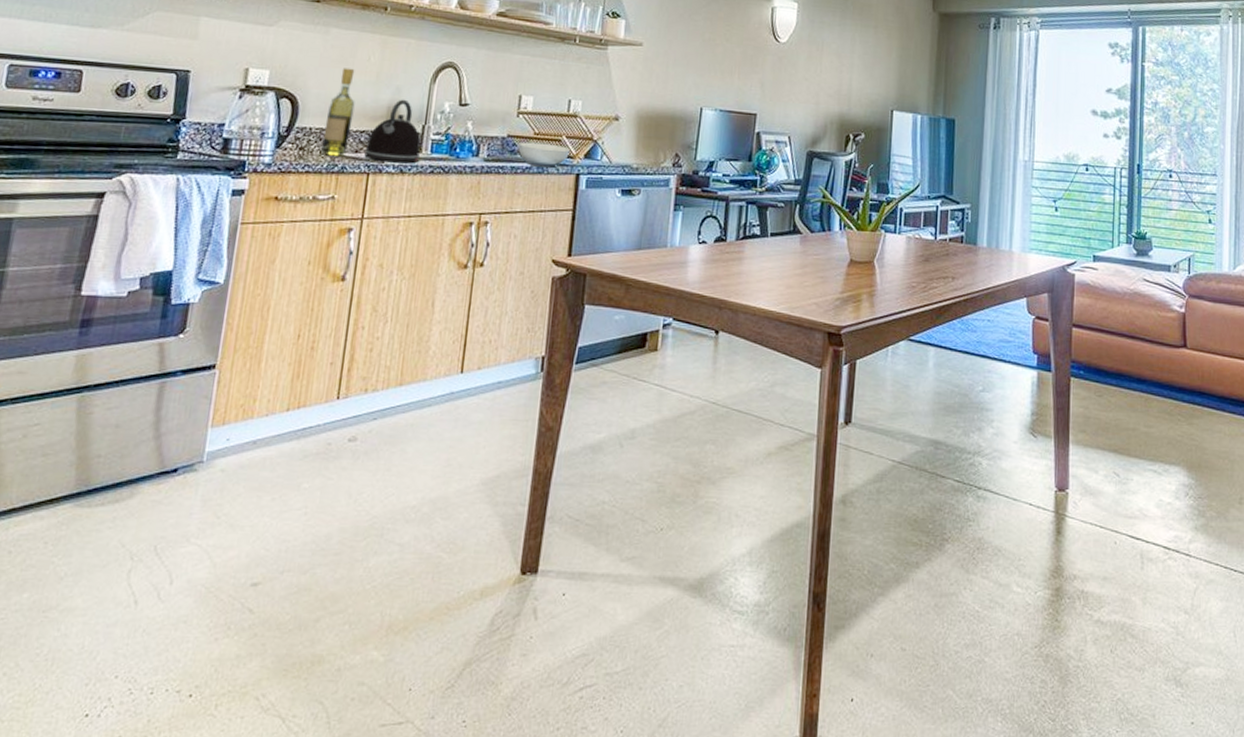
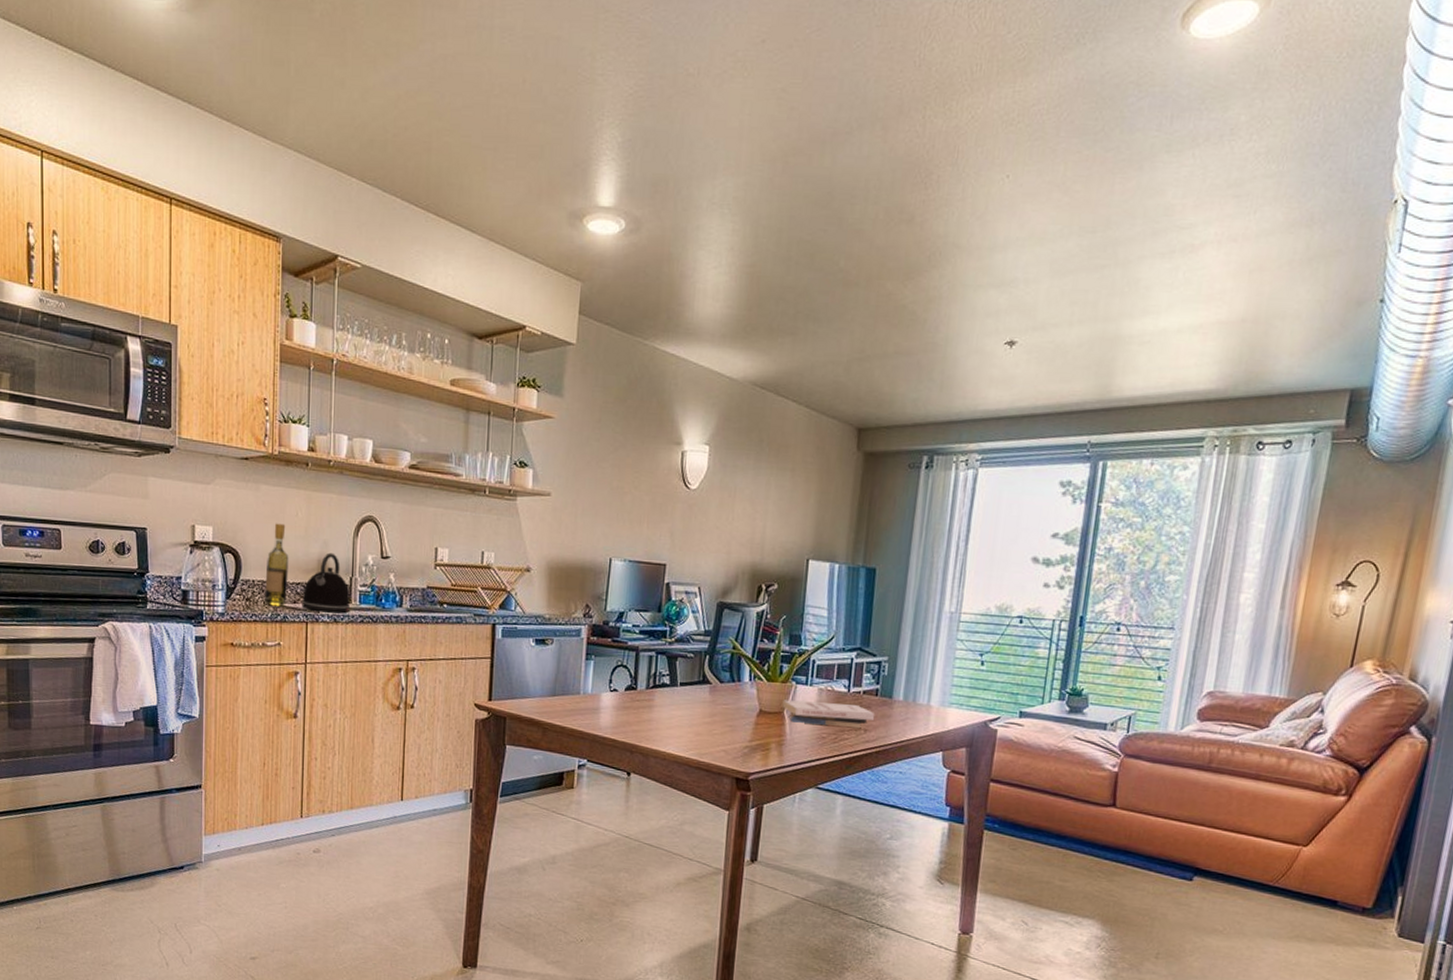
bowl: present [518,141,571,168] -> none [437,593,487,618]
books: none [872,249,962,277] -> present [782,700,875,729]

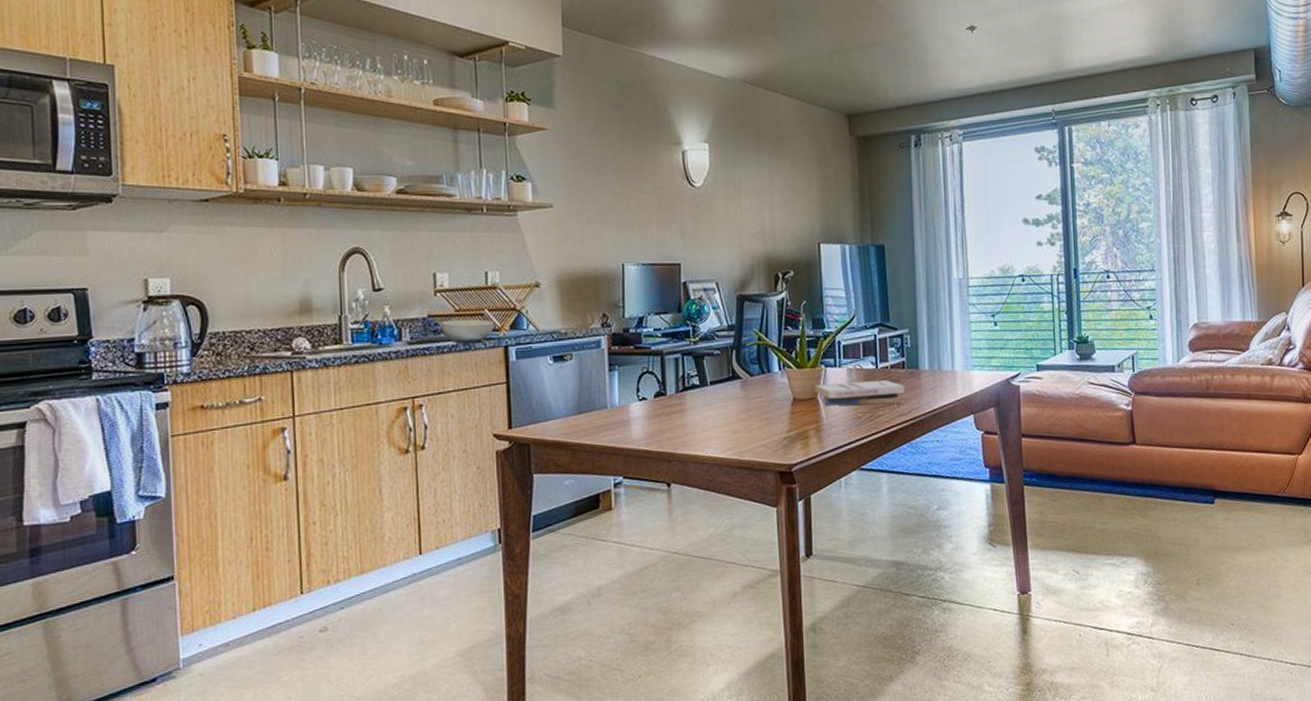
bottle: present [265,523,289,607] -> none [238,266,266,358]
kettle: present [302,552,351,614] -> none [284,291,342,358]
bowl: none [437,593,487,618] -> present [441,319,496,344]

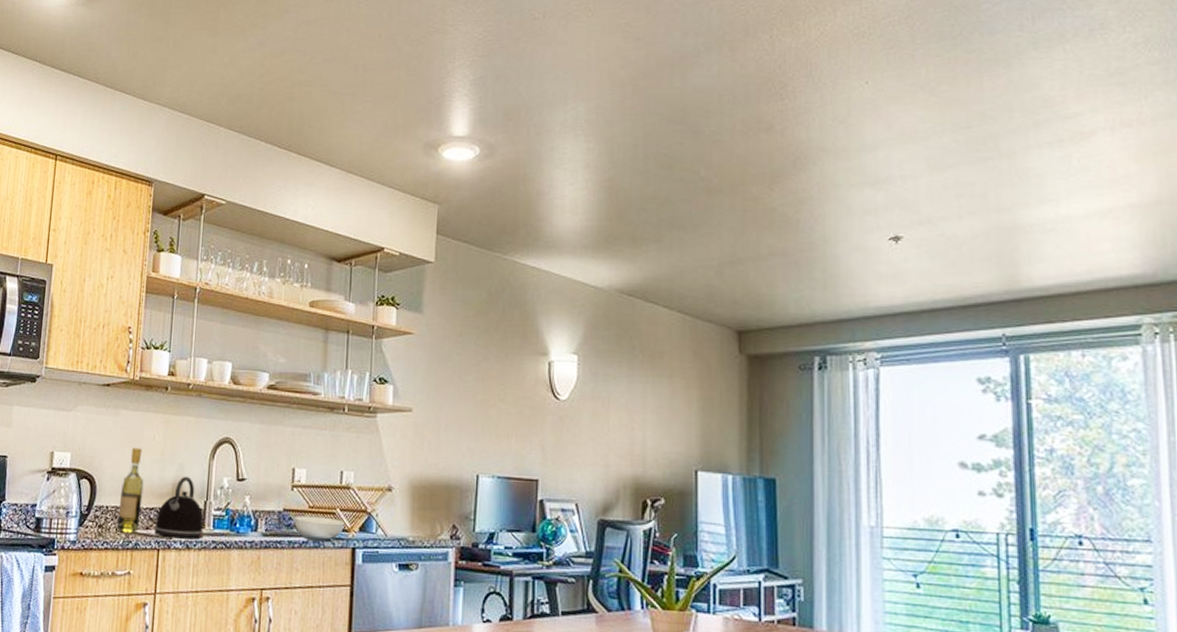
bottle: none [238,266,266,358] -> present [117,447,144,533]
kettle: none [284,291,342,358] -> present [154,476,204,539]

